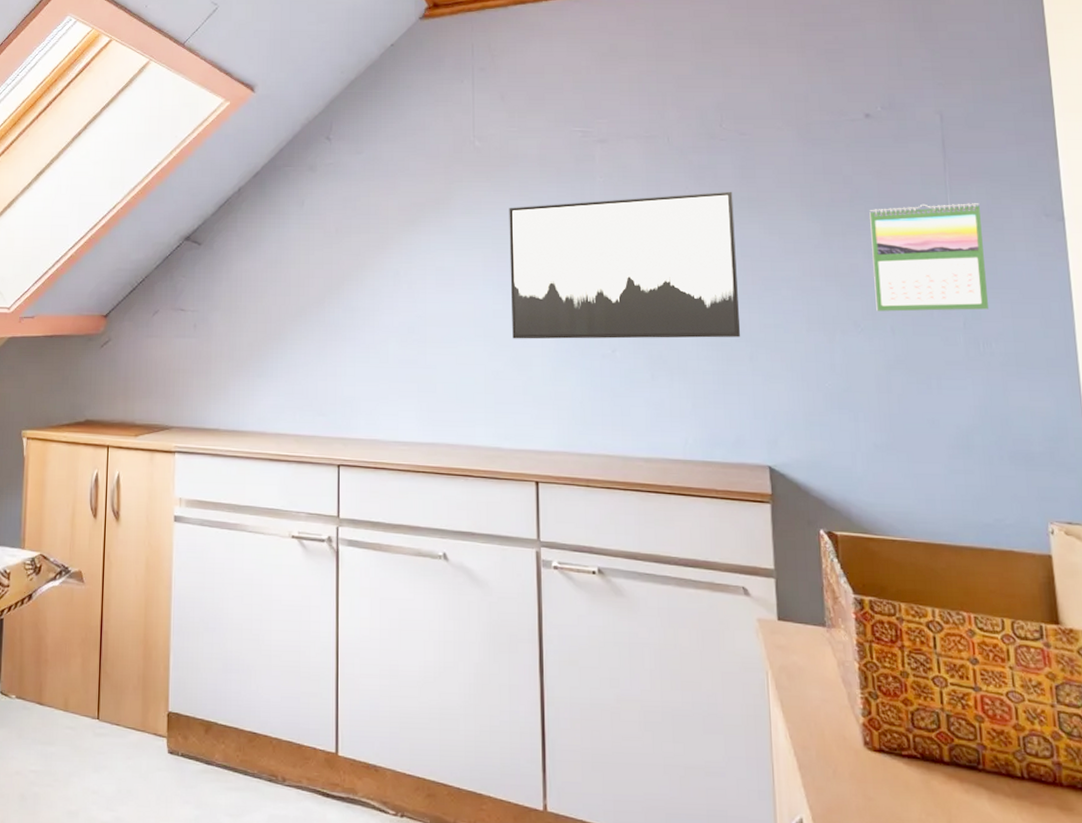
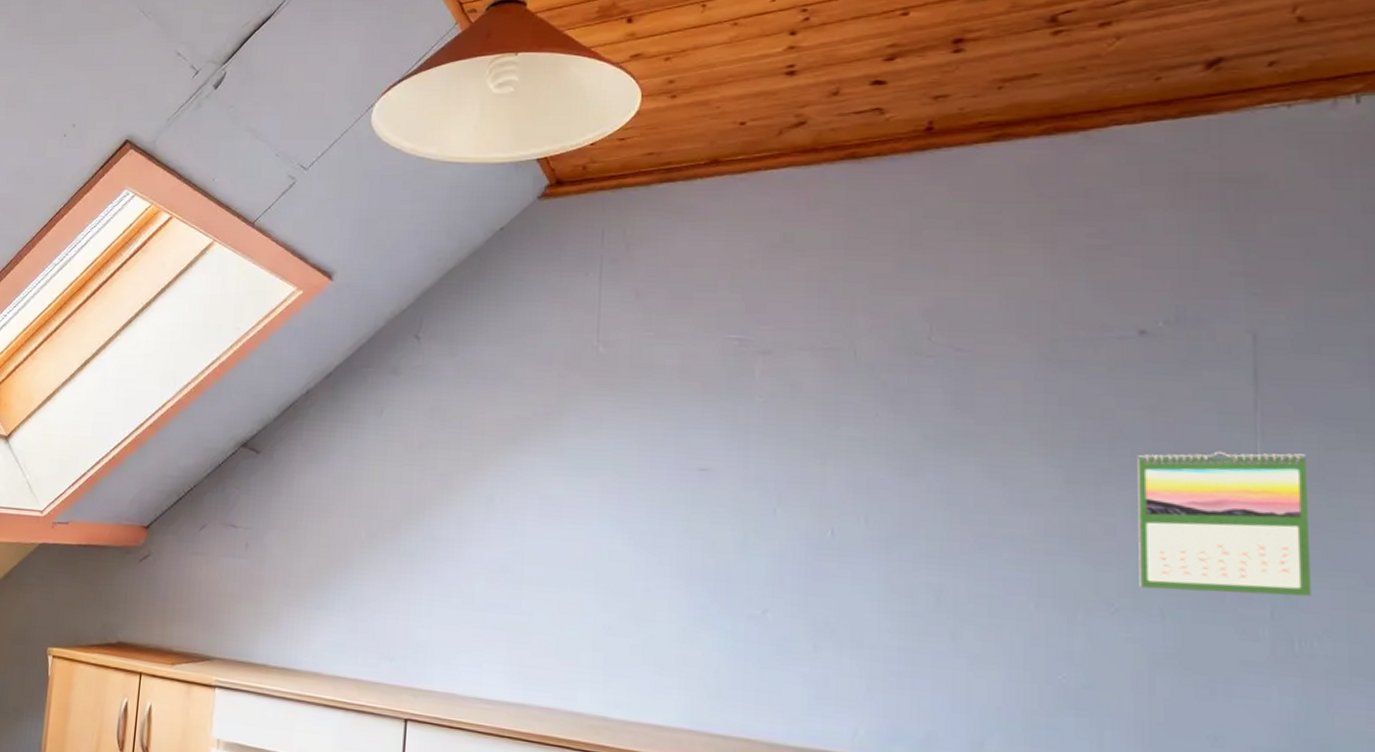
wall art: present [509,191,741,339] -> none [632,421,941,607]

